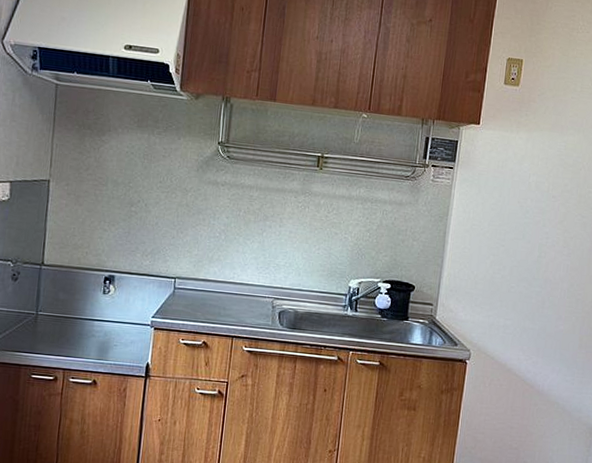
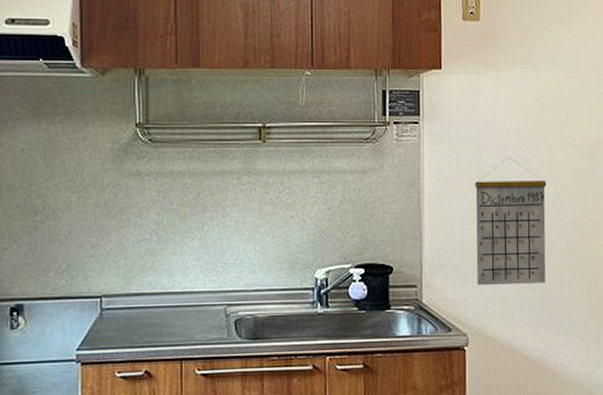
calendar: none [485,206,558,317] -> present [475,157,547,285]

